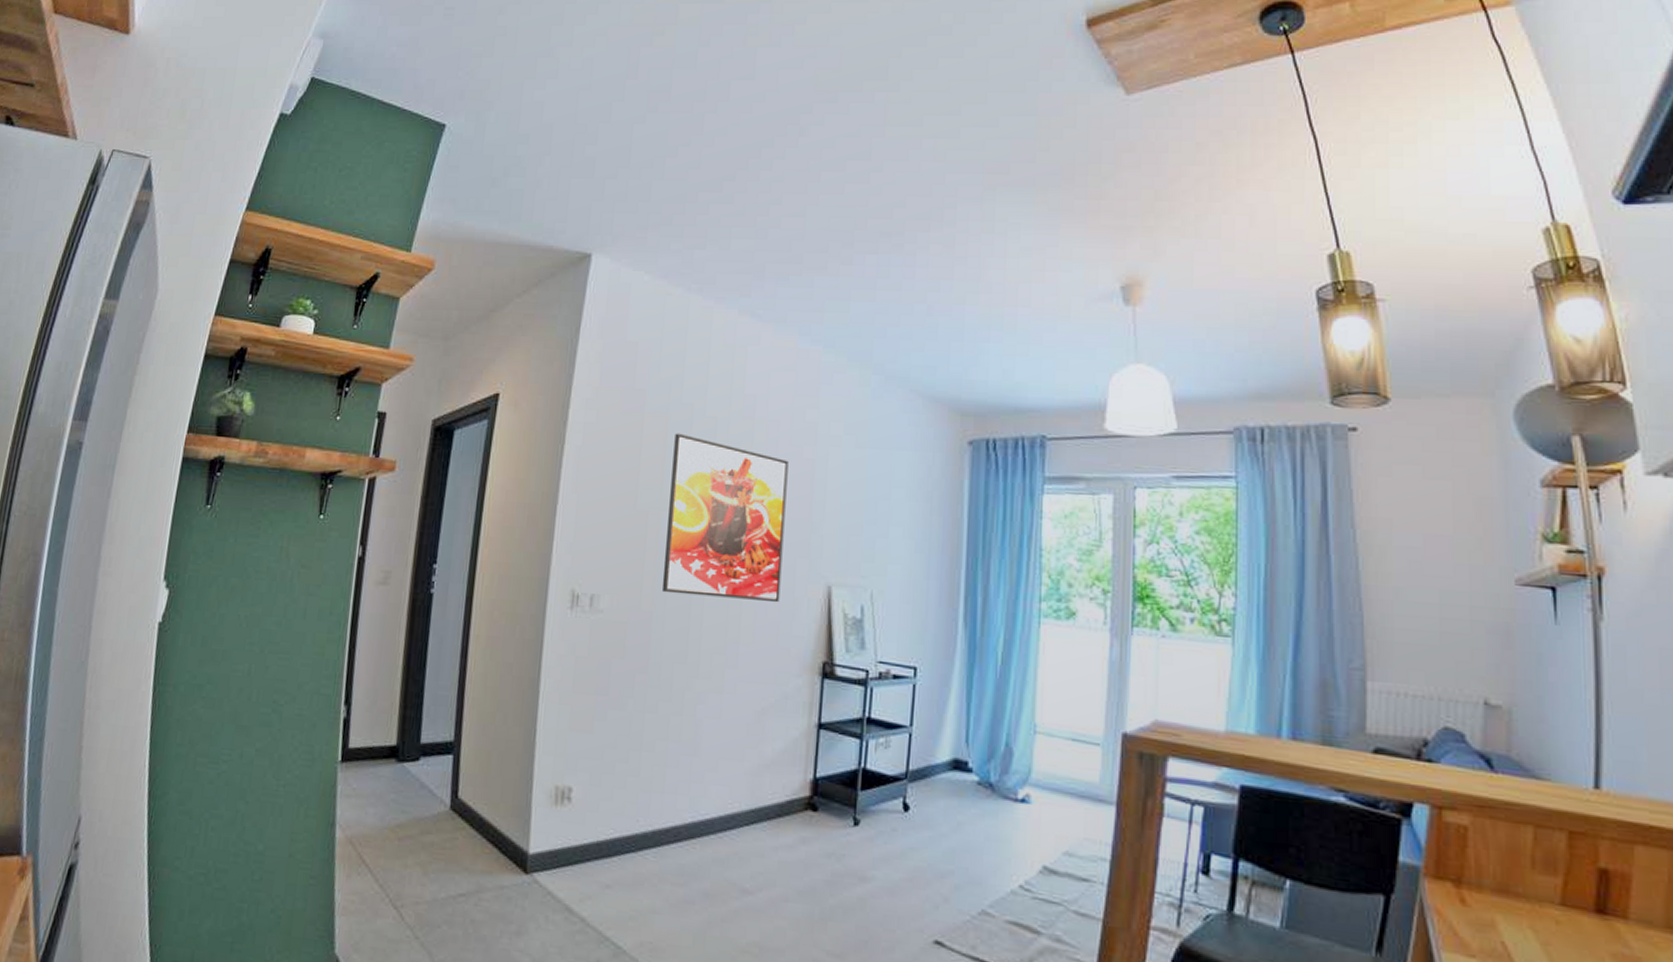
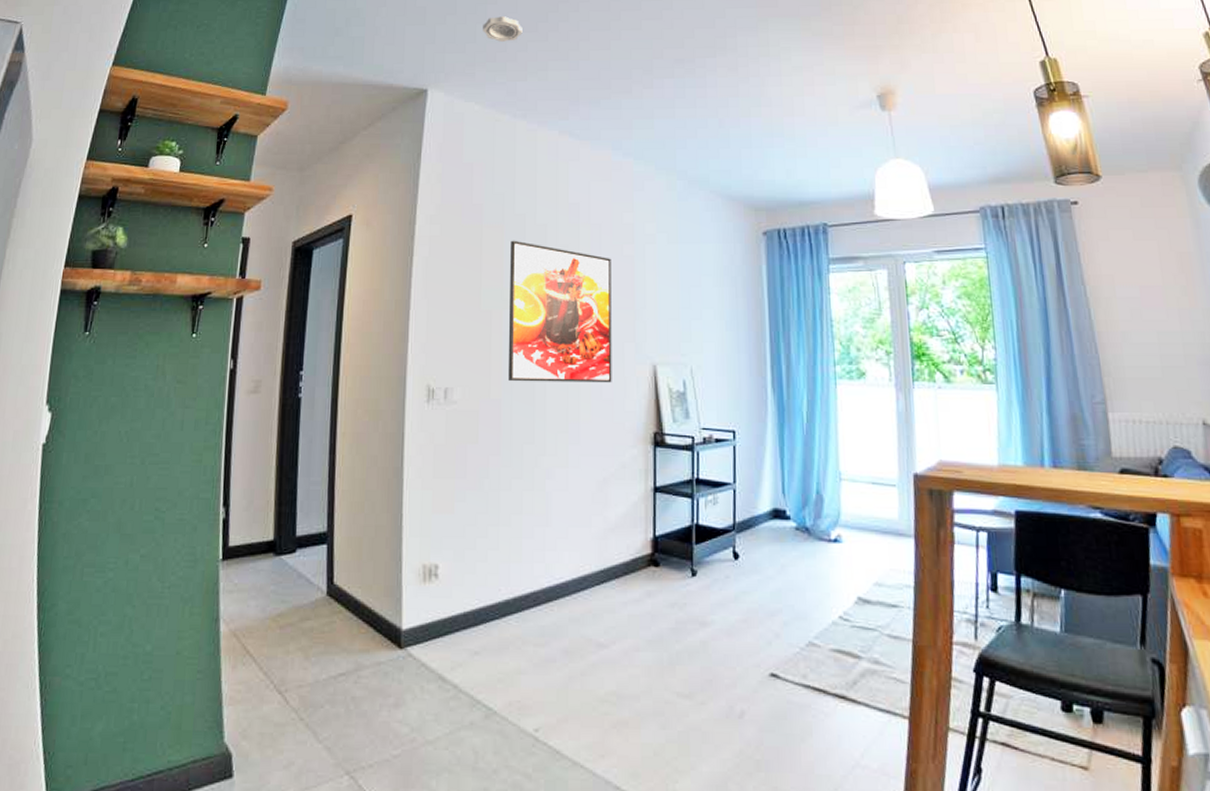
smoke detector: none [659,172,705,202] -> present [483,16,523,42]

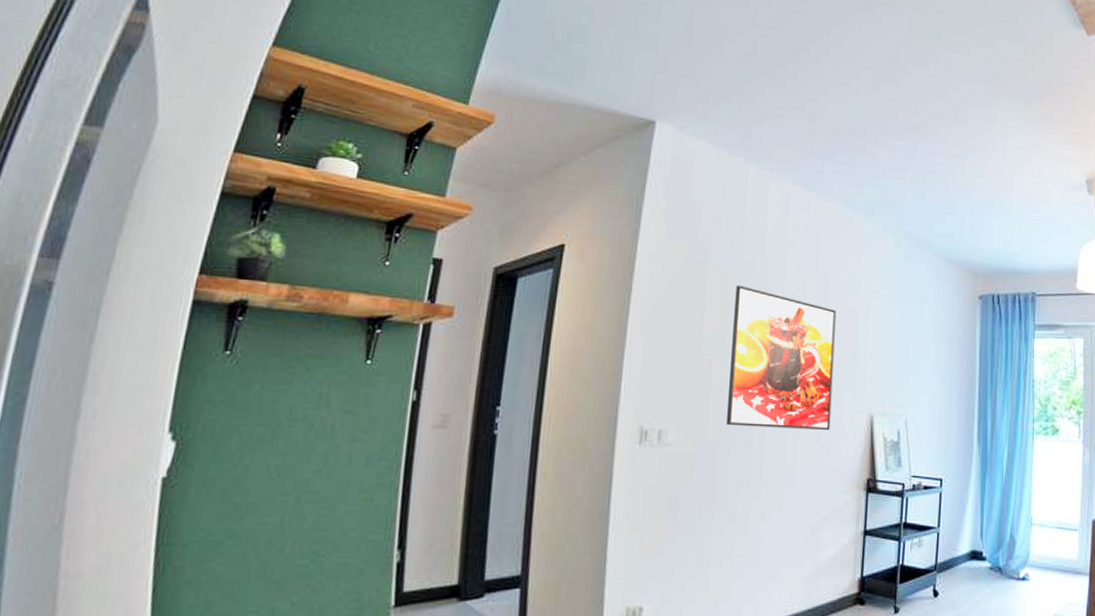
smoke detector: present [483,16,523,42] -> none [718,56,760,83]

